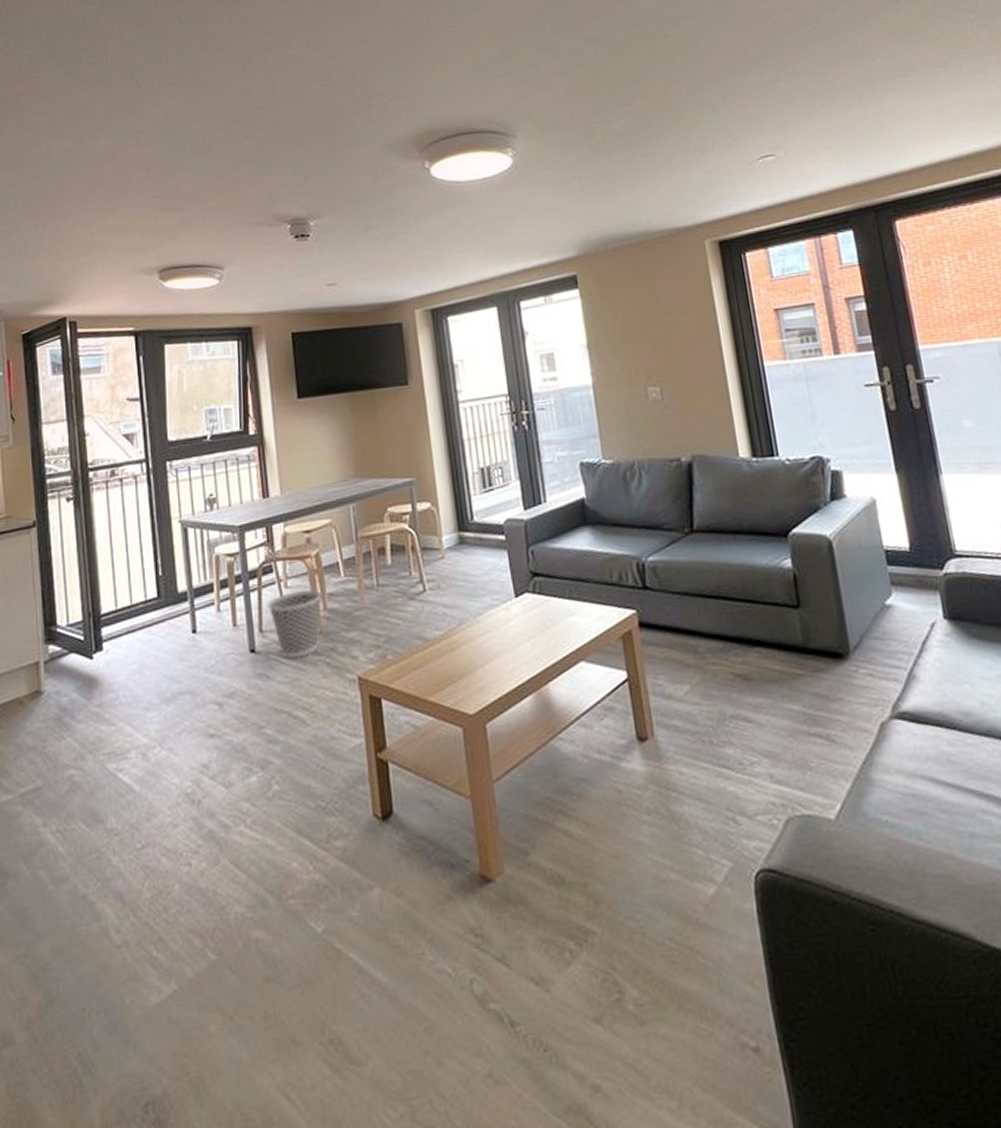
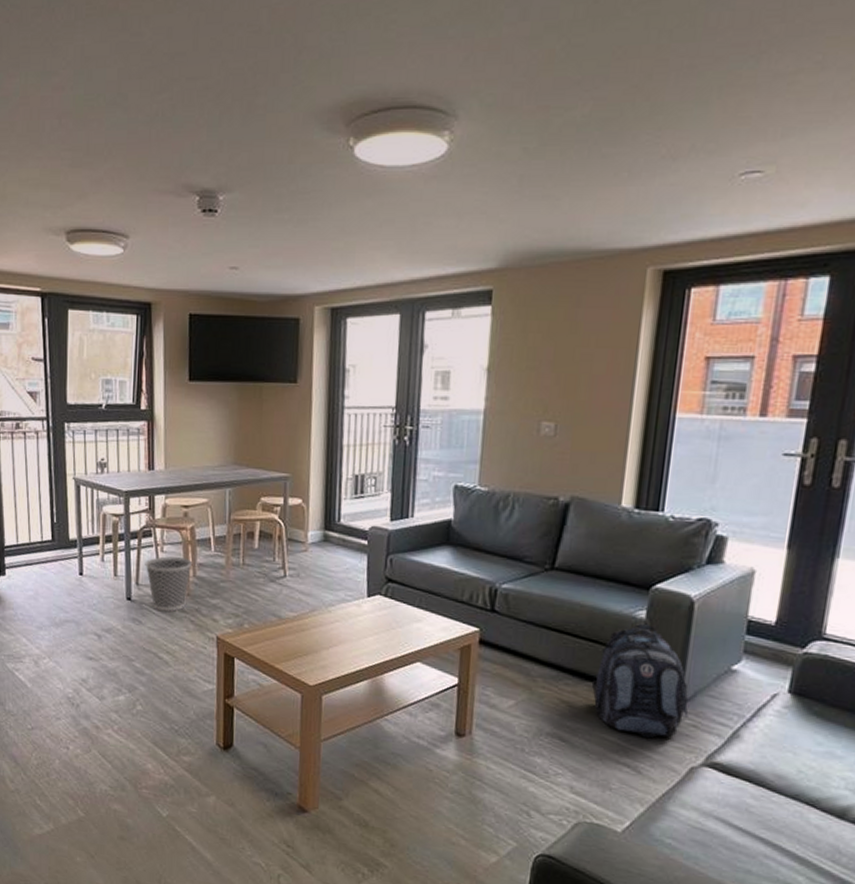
backpack: none [760,572,862,700] -> present [592,623,689,739]

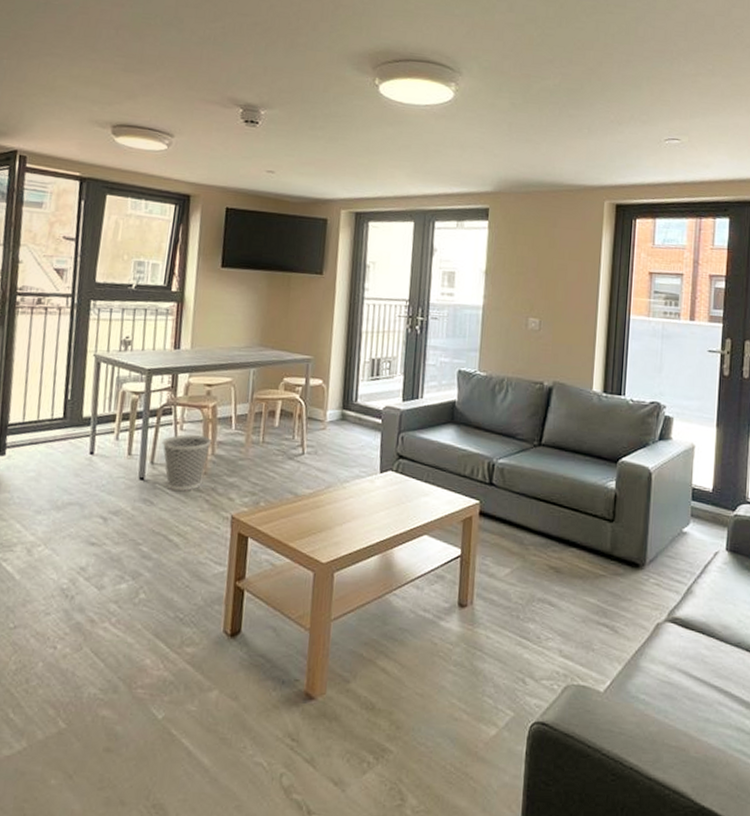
backpack: present [592,623,689,739] -> none [575,492,653,599]

